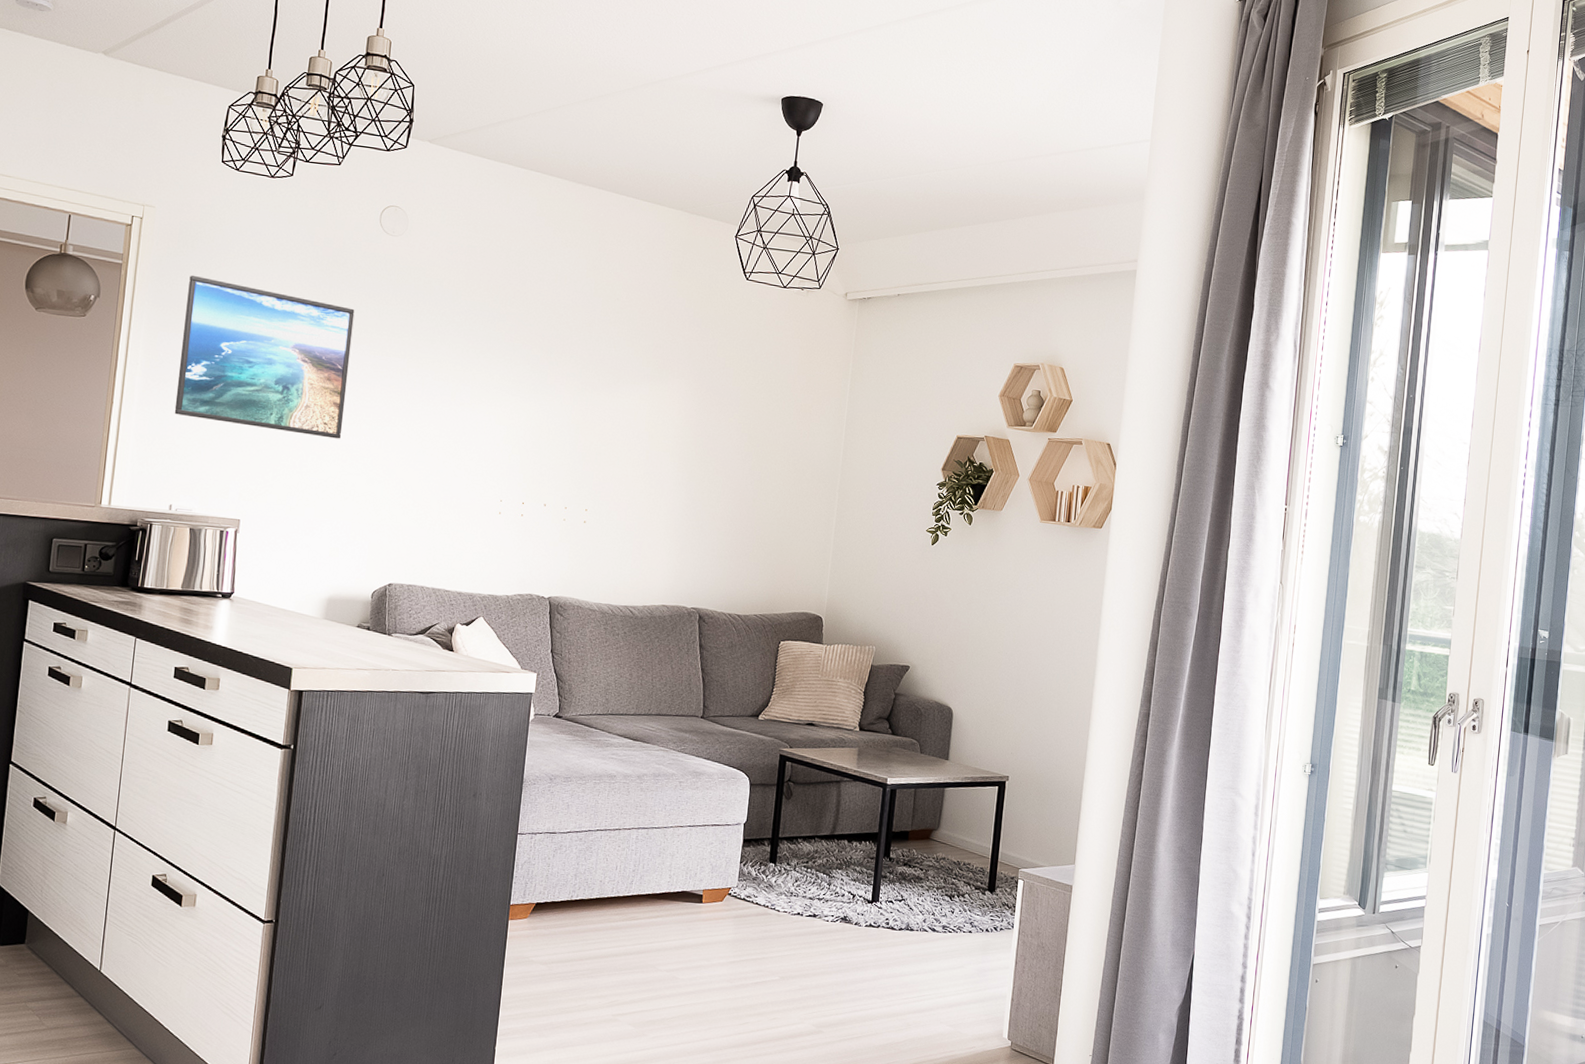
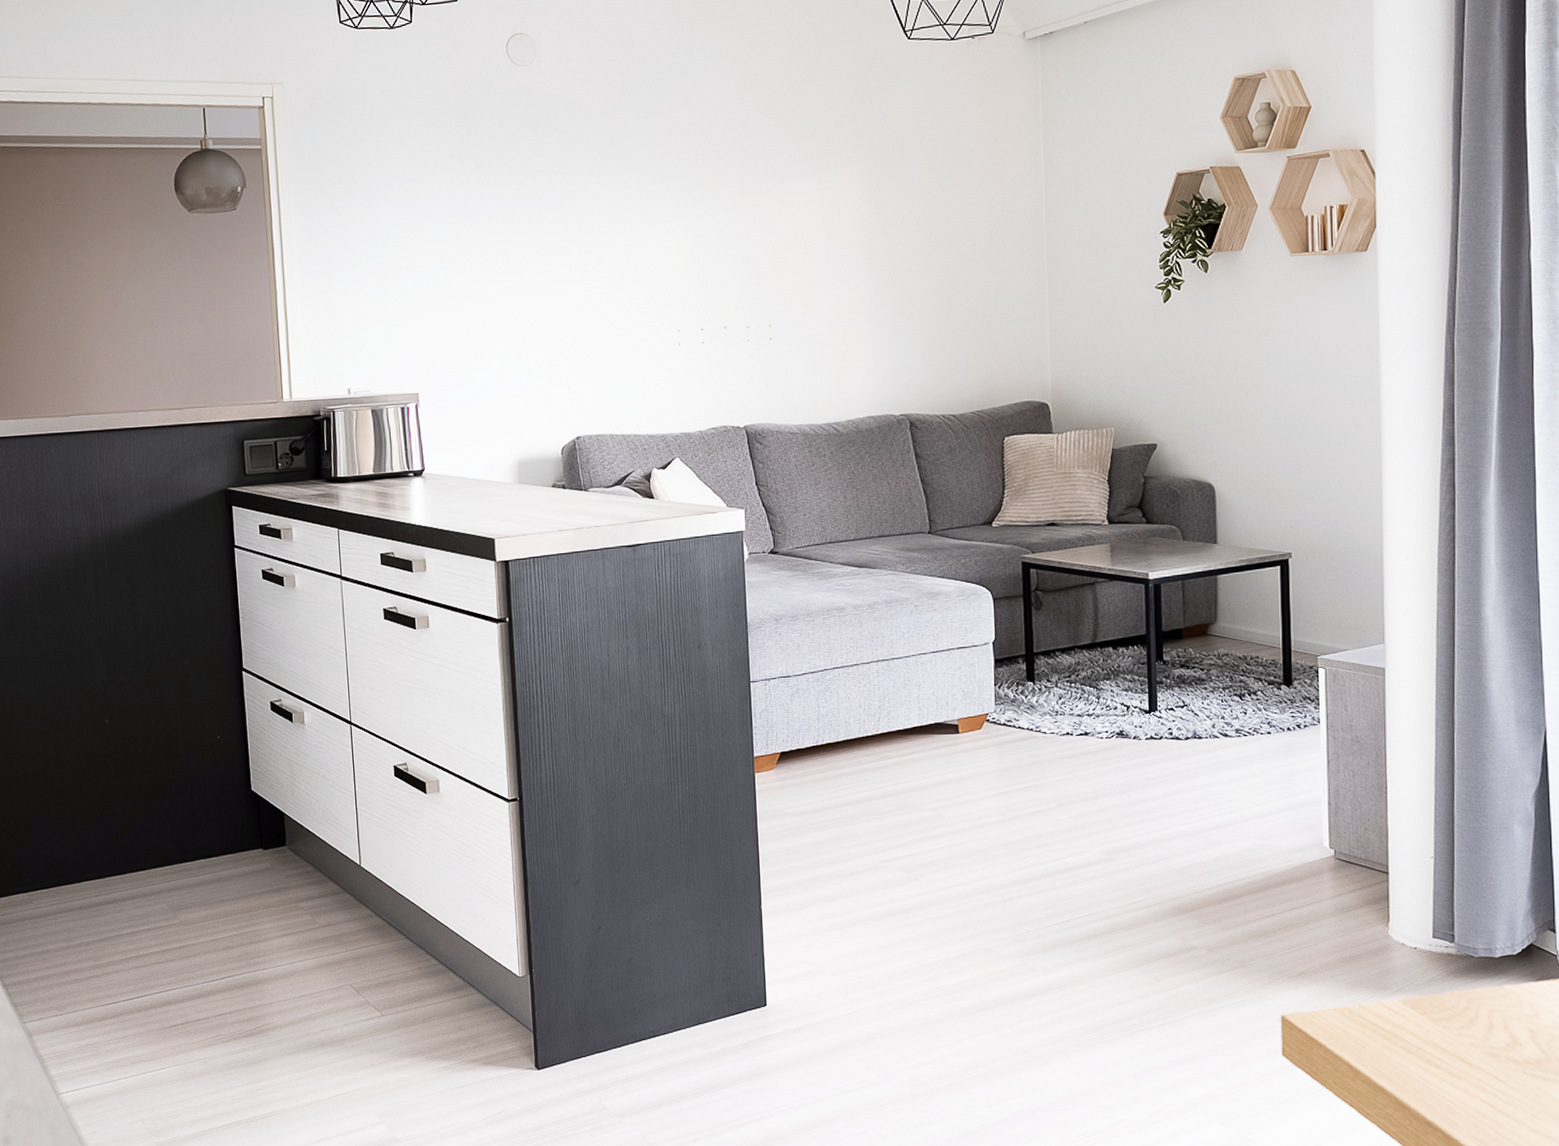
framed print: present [174,275,355,439] -> none [328,147,505,295]

